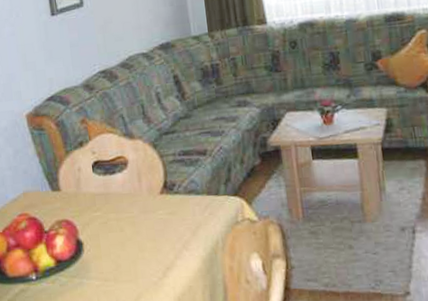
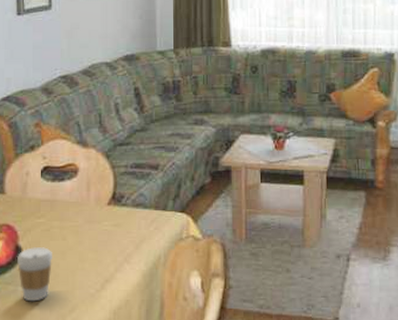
coffee cup: none [78,239,114,293] -> present [16,247,52,302]

